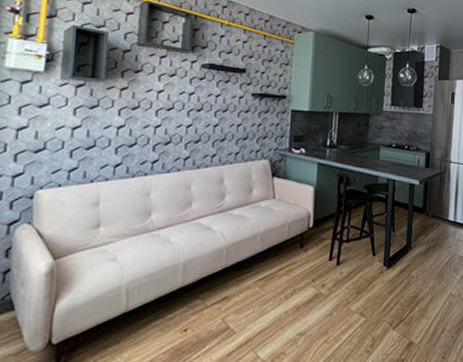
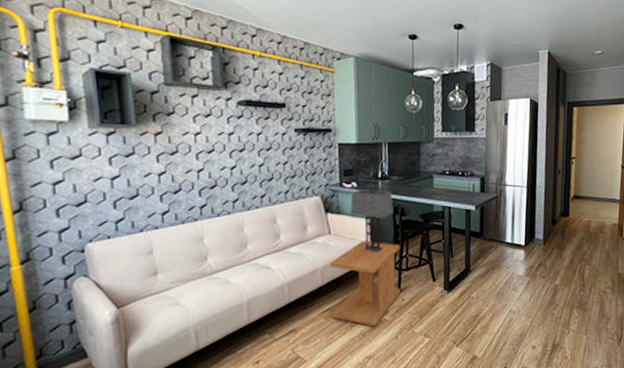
side table: none [267,208,343,300] -> present [330,240,400,327]
table lamp: none [297,155,339,222] -> present [350,188,394,253]

